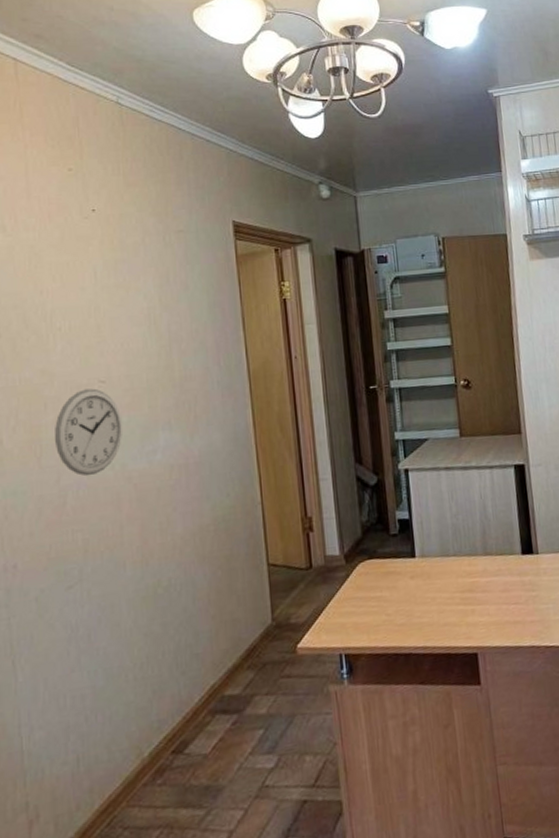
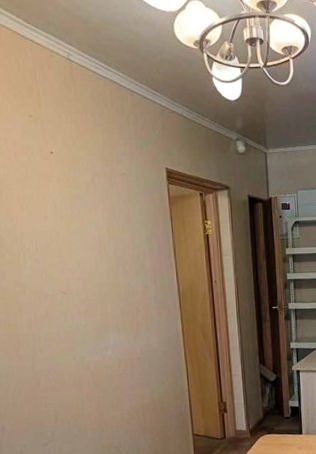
wall clock: present [55,388,123,477] -> none [28,298,82,365]

